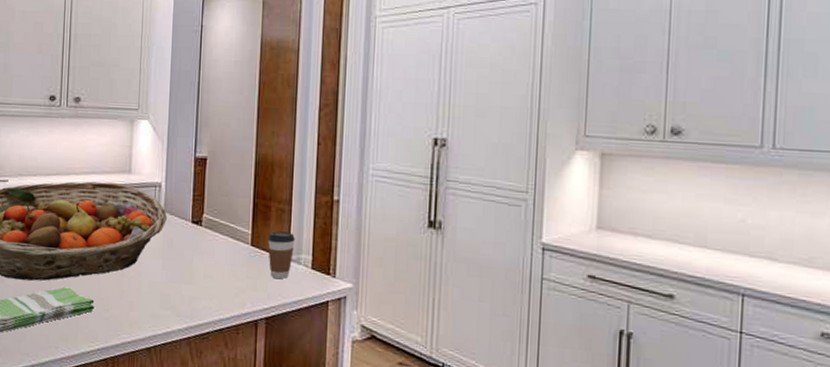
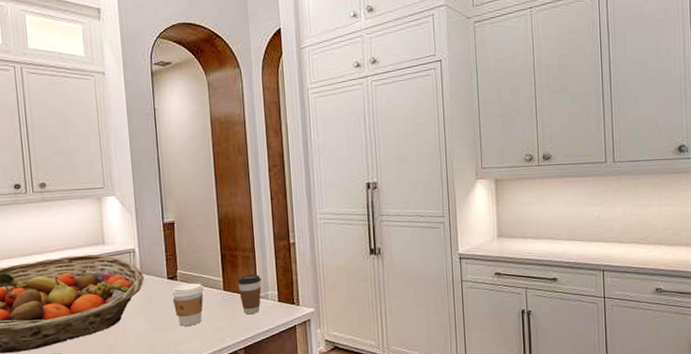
coffee cup: none [194,231,229,281] -> present [172,283,204,326]

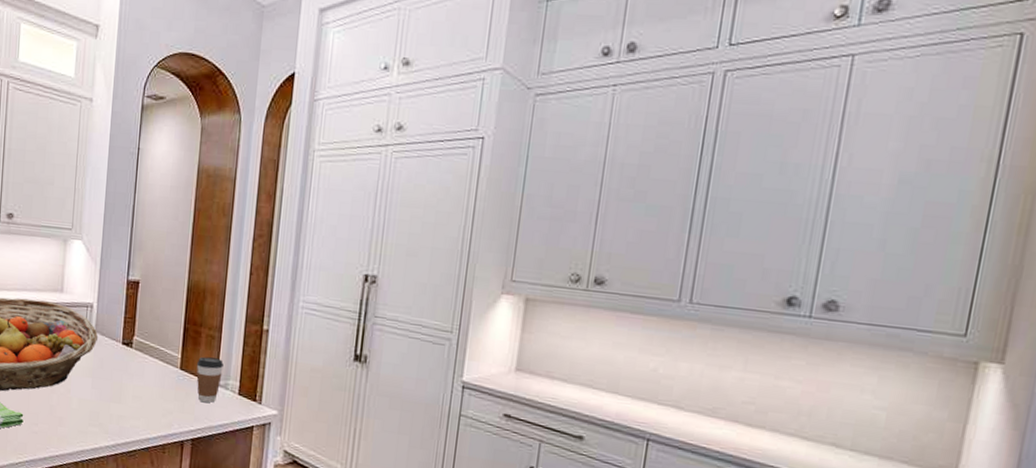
coffee cup: present [172,283,204,326] -> none [123,353,159,402]

